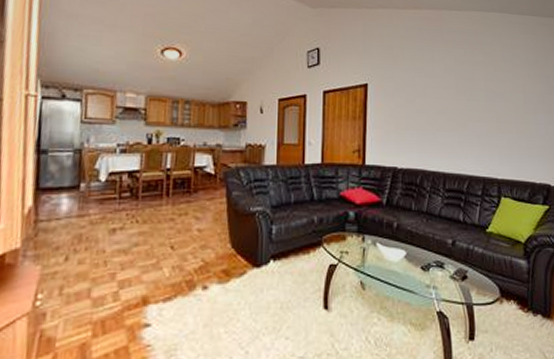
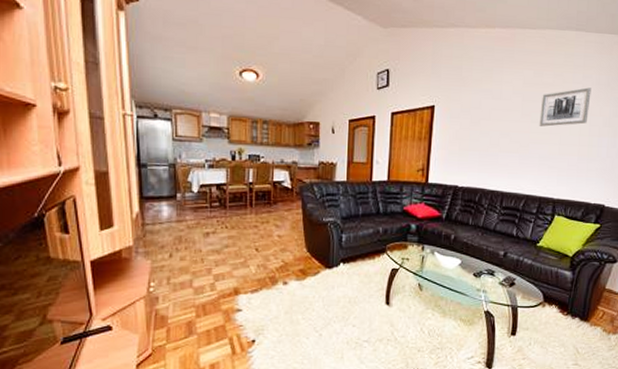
wall art: none [474,65,522,104] -> present [539,87,592,127]

